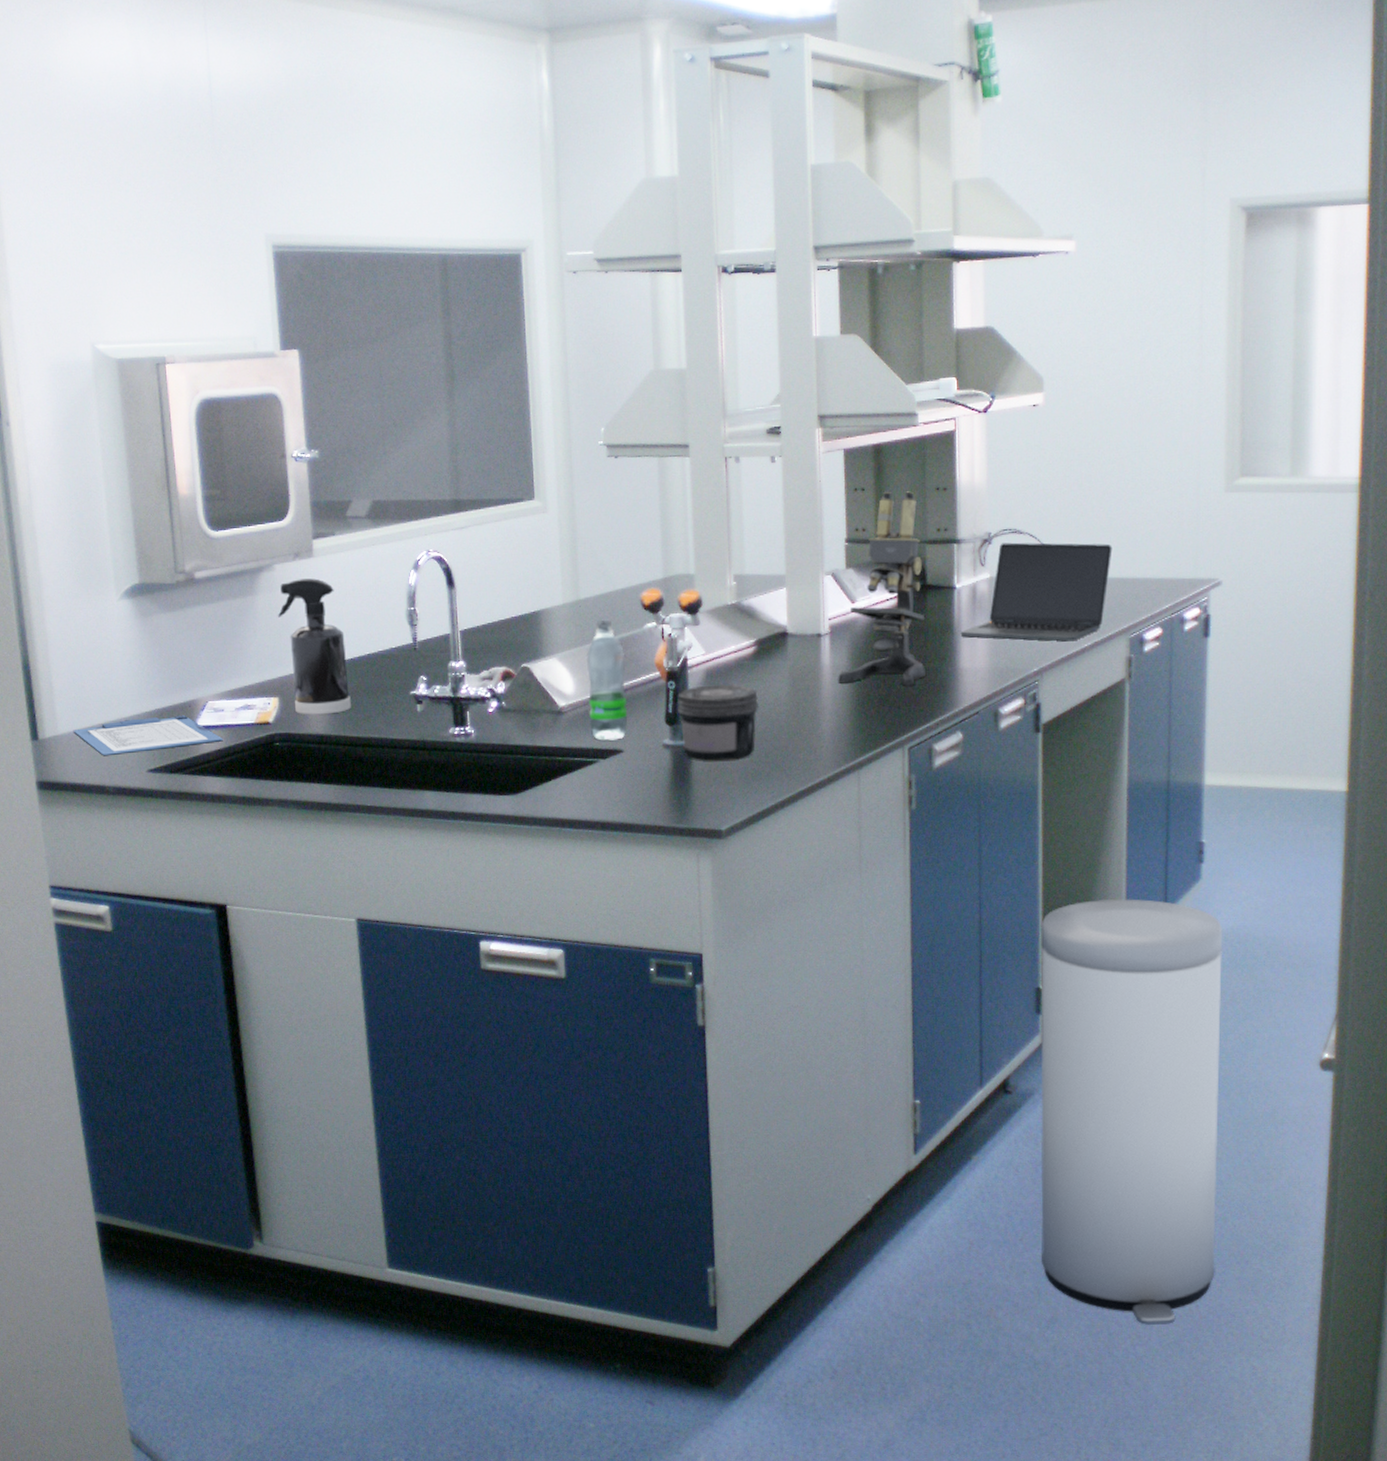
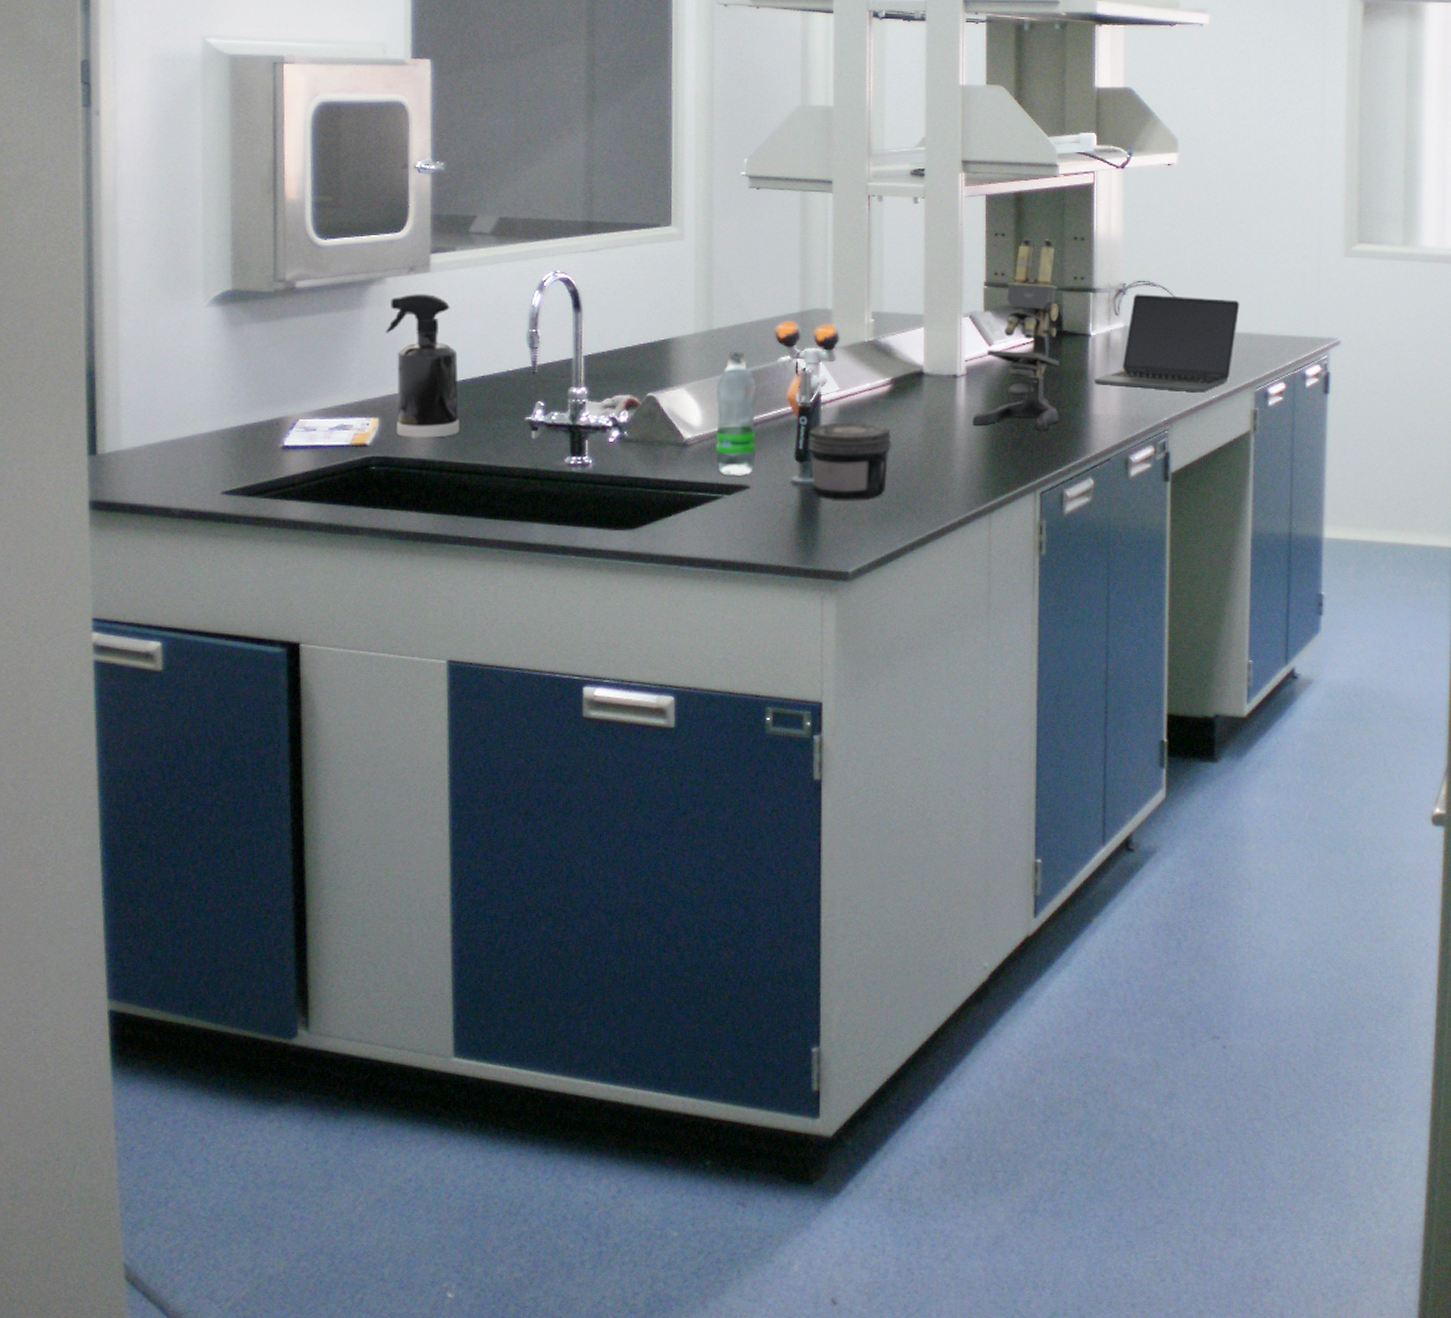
clipboard: present [73,715,223,756] -> none [138,433,312,475]
pedal bin: present [1040,899,1223,1325] -> none [1160,650,1341,1097]

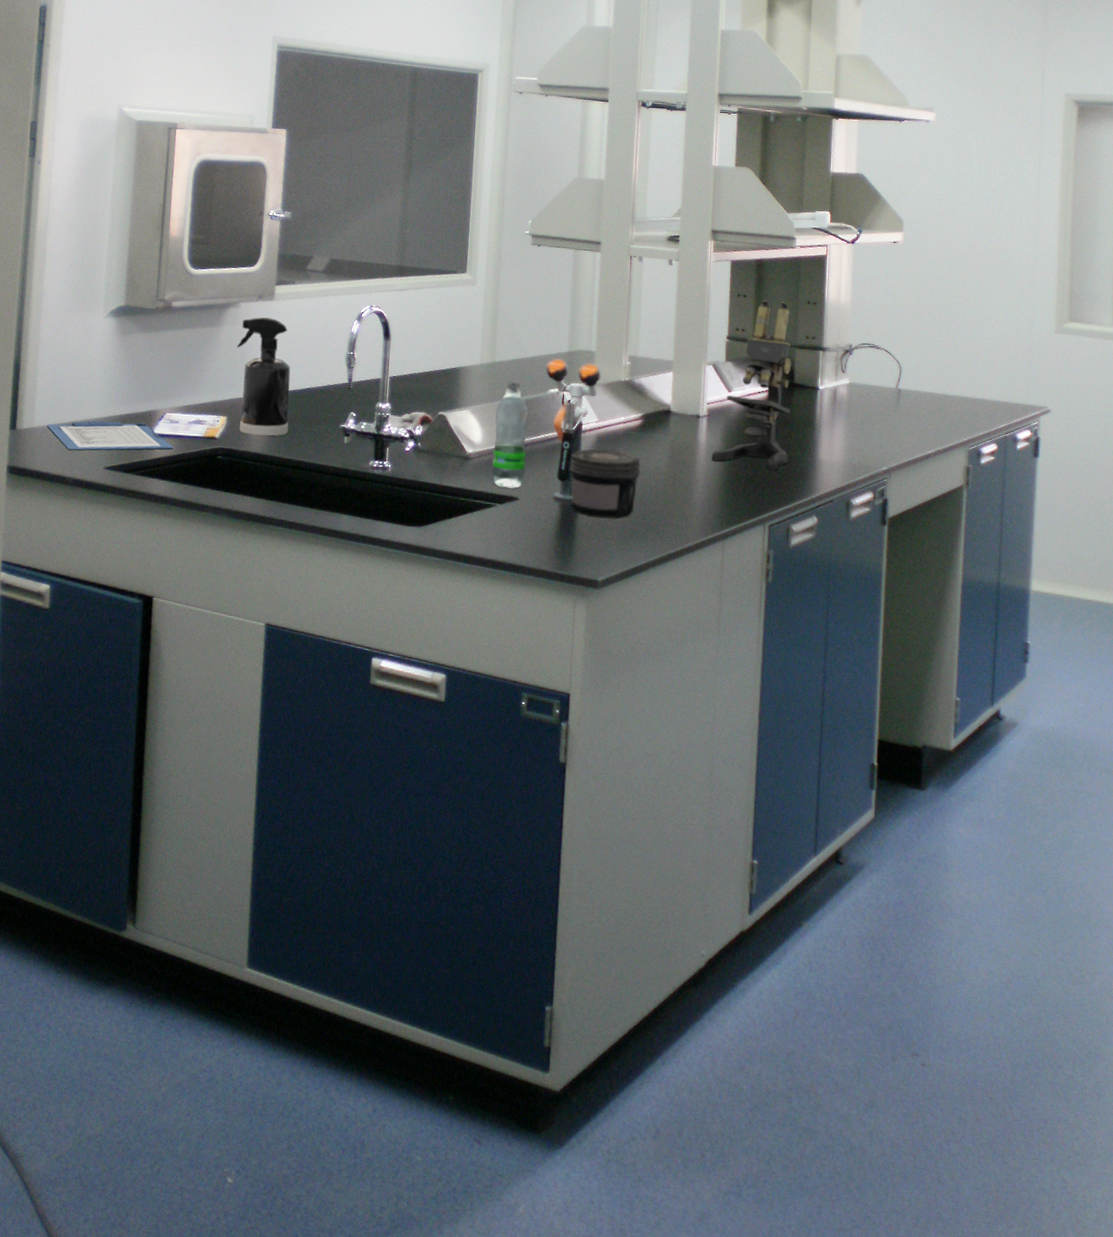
clipboard: none [138,433,312,475] -> present [46,421,174,451]
laptop: present [1094,294,1240,393] -> none [820,355,957,447]

